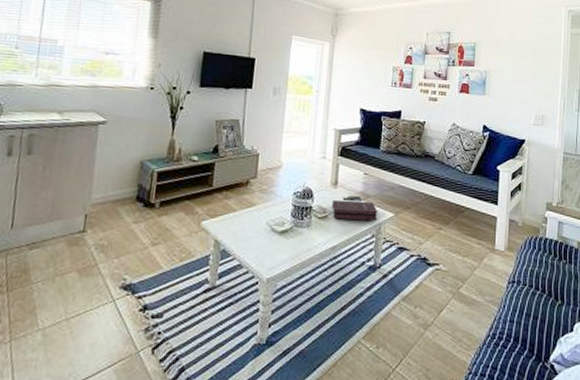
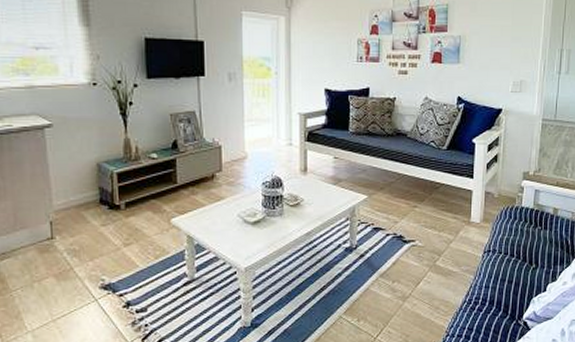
book: present [332,196,378,221] -> none [303,181,351,206]

